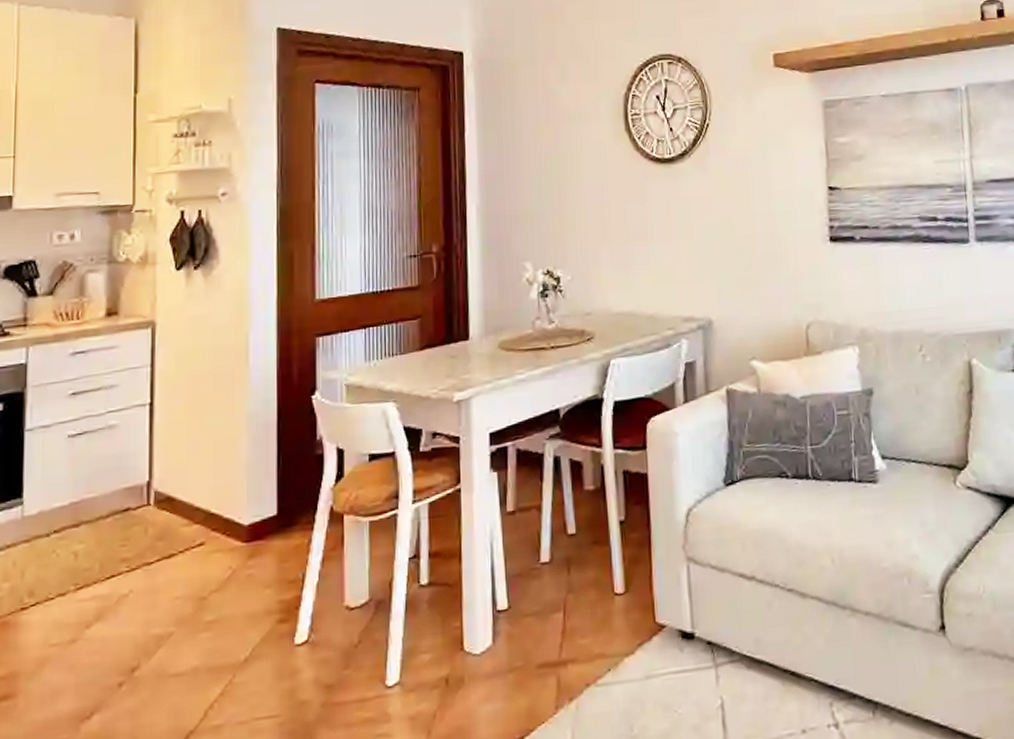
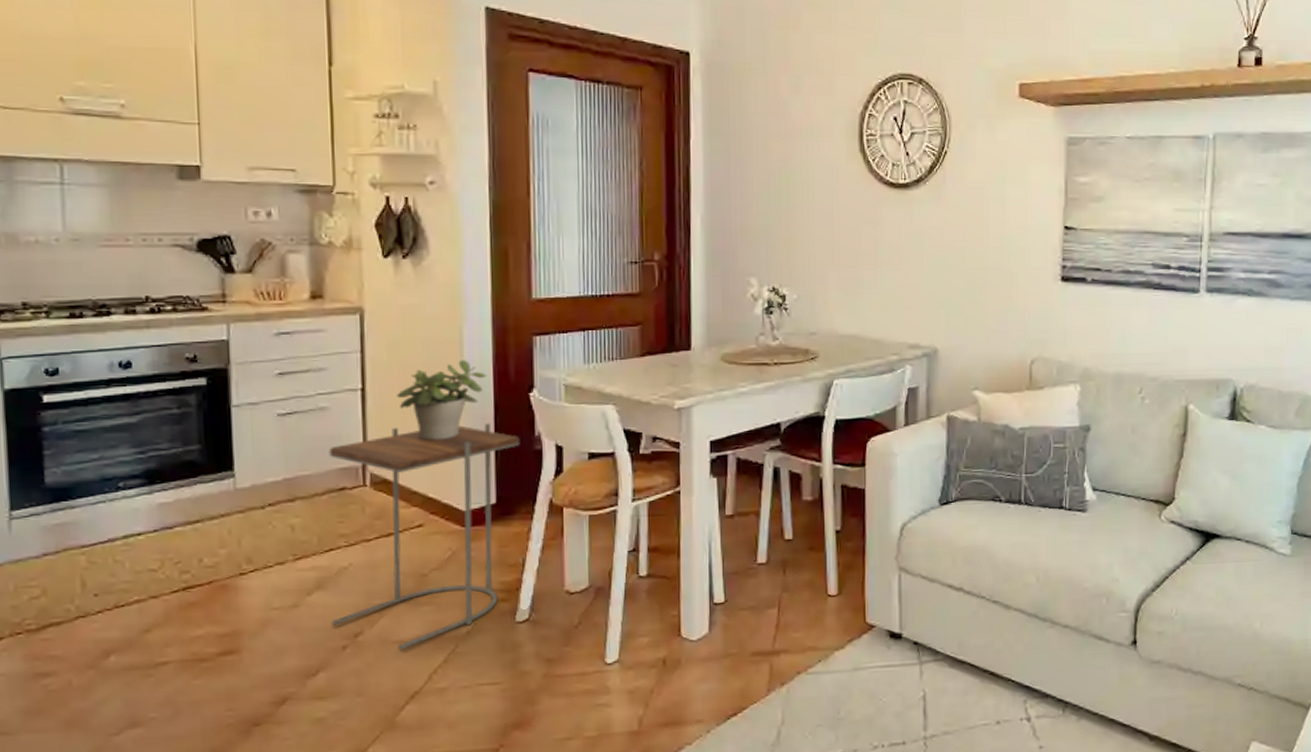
side table: none [108,430,302,684] -> present [329,423,520,650]
potted plant: none [183,366,271,452] -> present [396,360,487,440]

